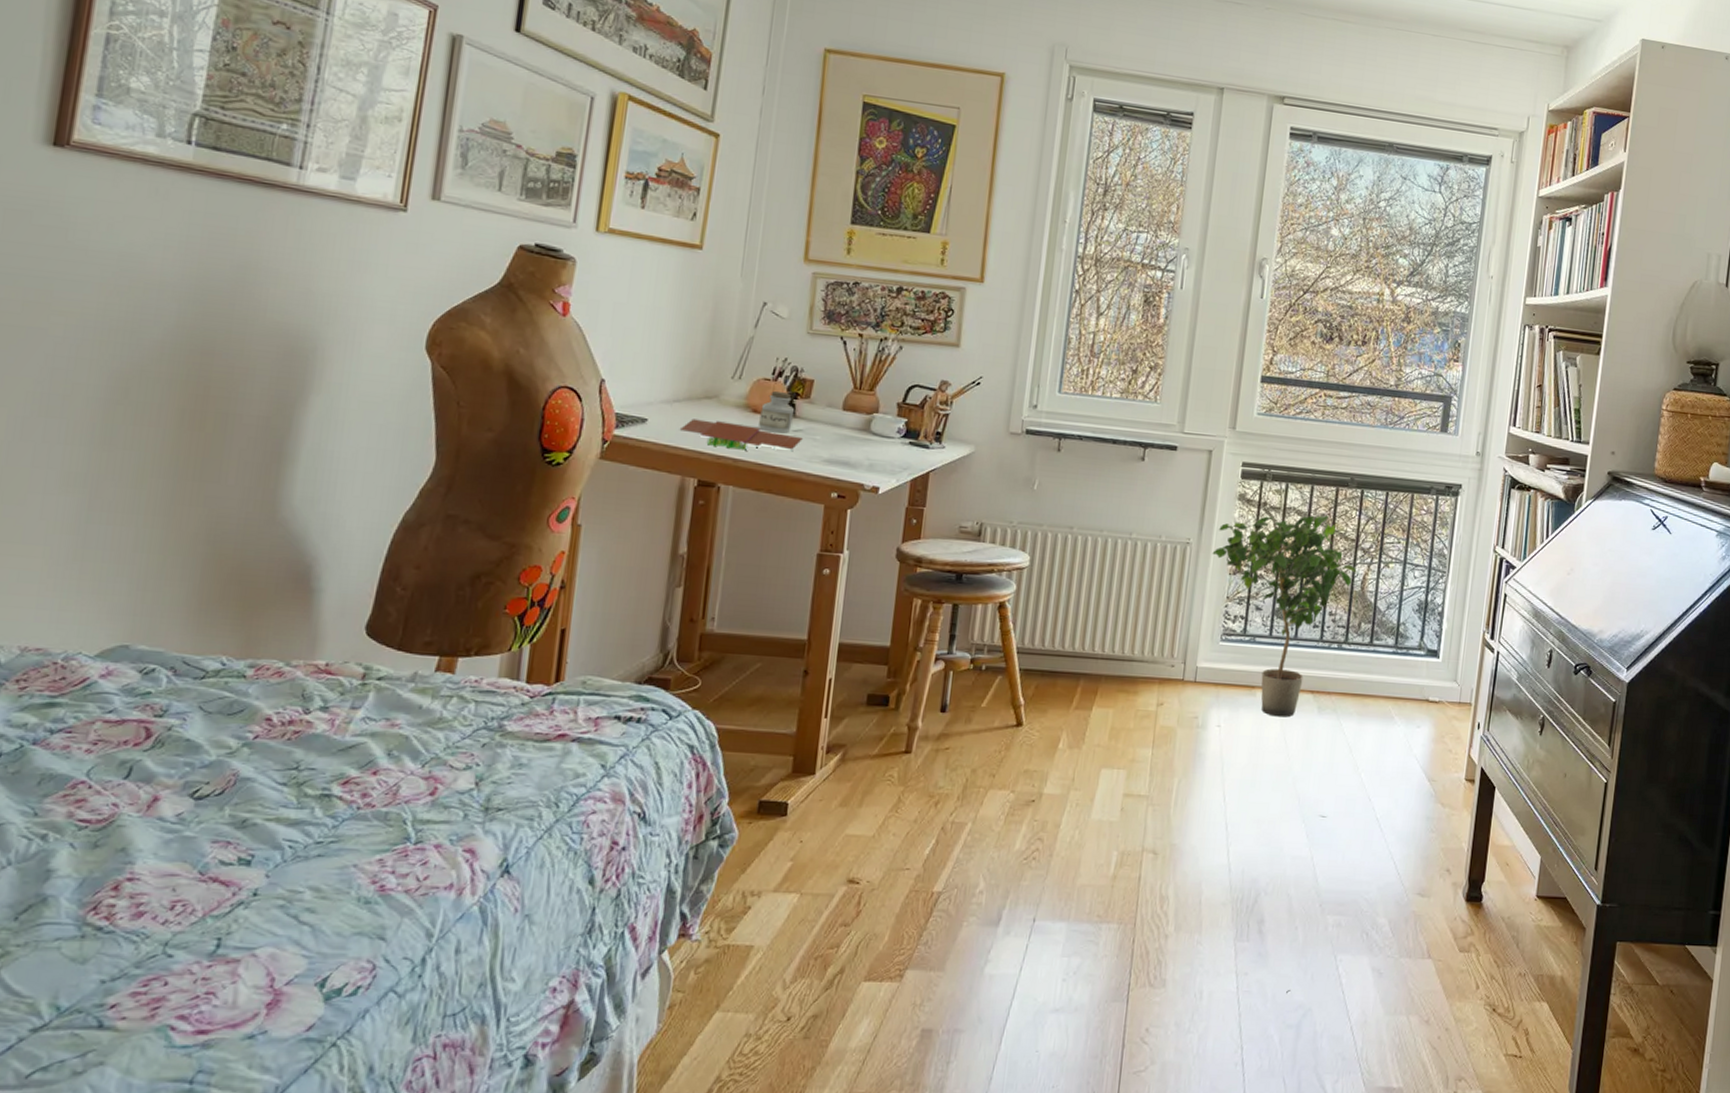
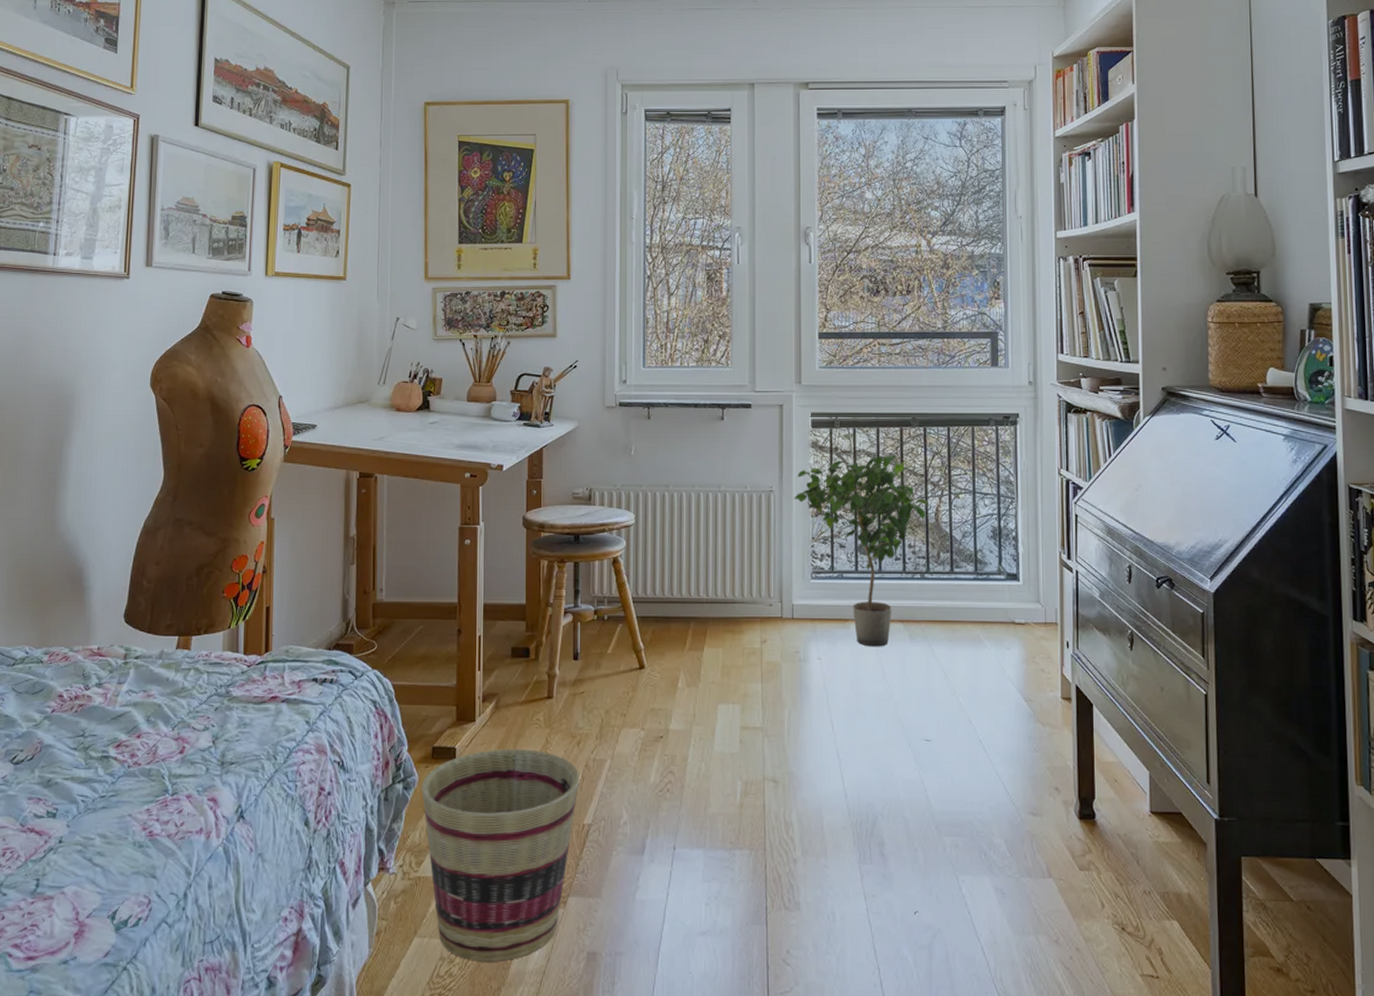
papers: present [679,419,803,452] -> none [341,421,438,444]
basket: none [740,806,934,1039] -> present [421,749,579,962]
jar: present [757,391,795,434] -> none [401,392,430,426]

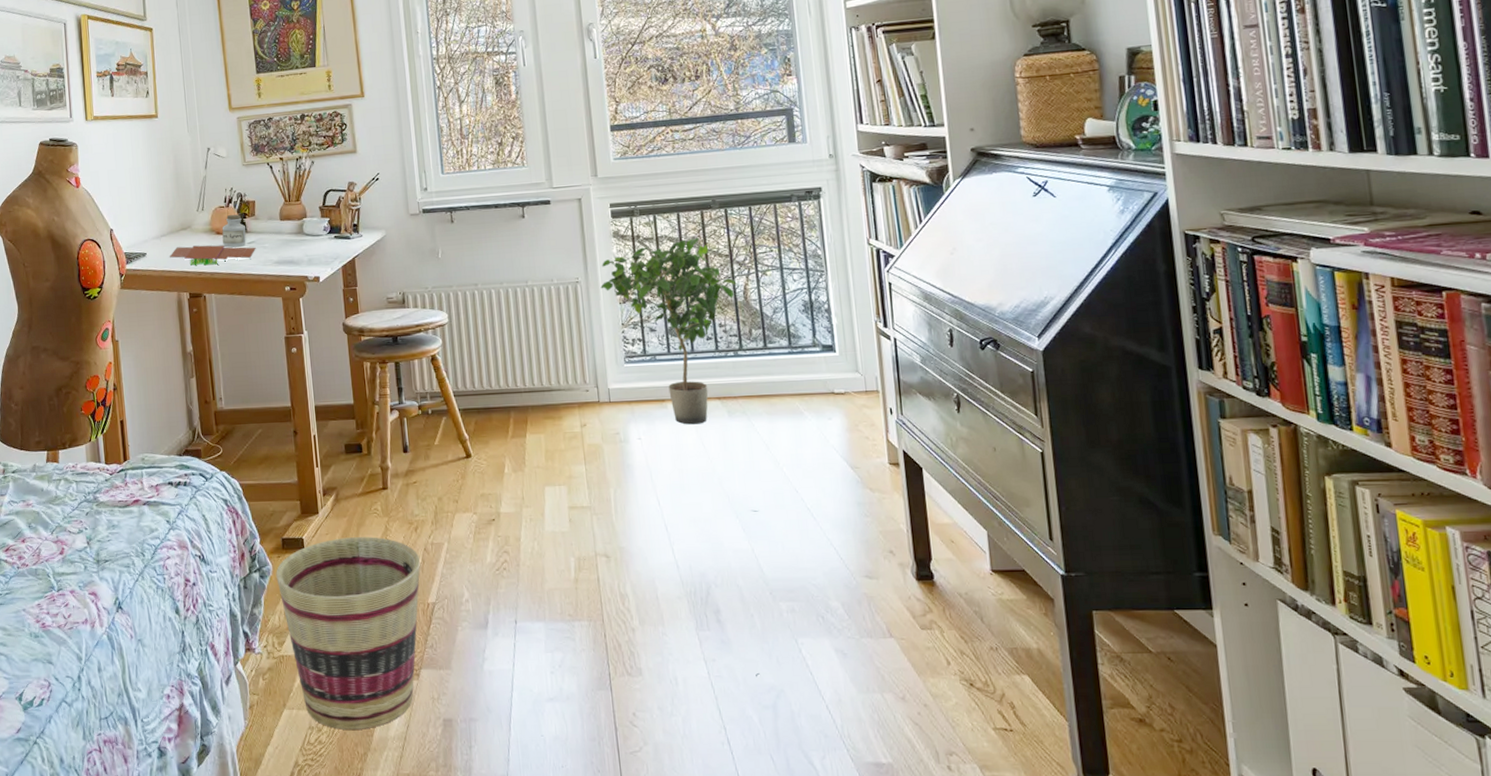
papers: none [341,421,438,444] -> present [169,245,256,266]
jar: none [401,392,430,426] -> present [222,214,246,248]

